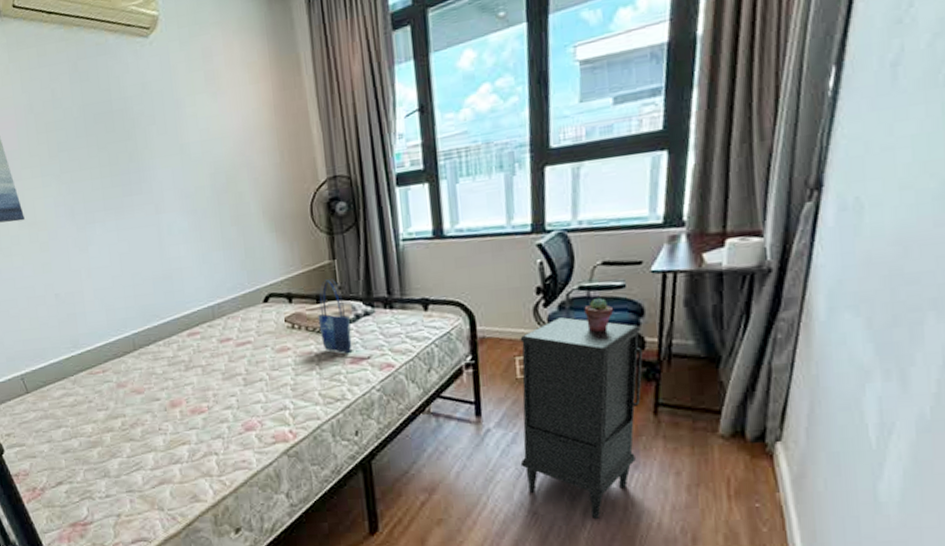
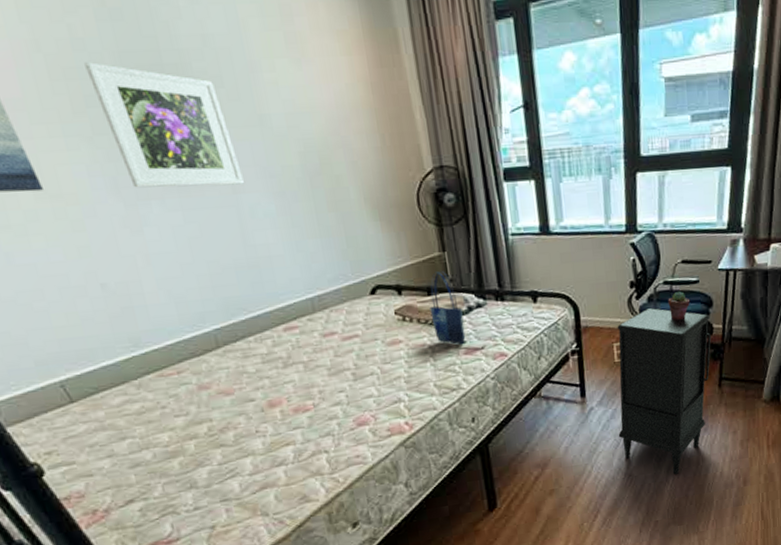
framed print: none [60,115,166,214] -> present [84,62,245,188]

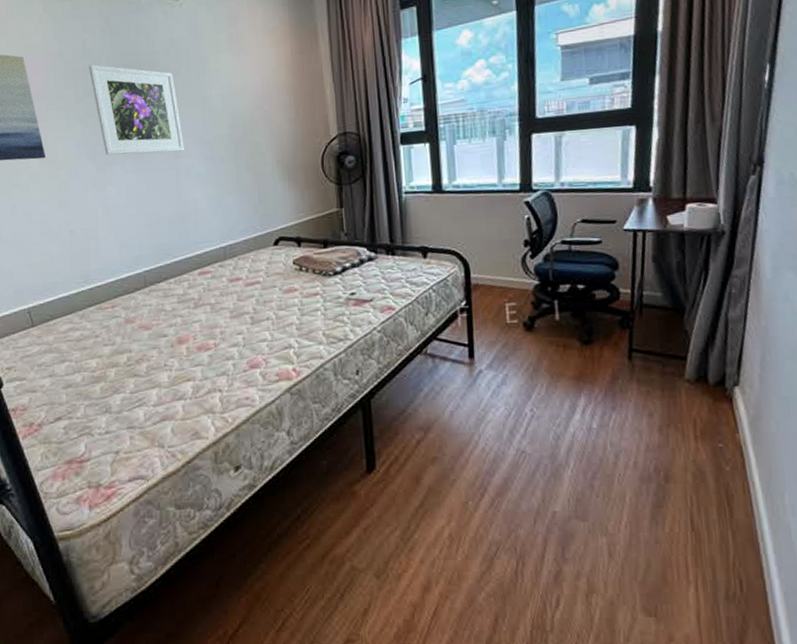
shopping bag: present [429,271,466,345] -> none [324,226,356,296]
nightstand: present [617,308,712,474] -> none [509,268,618,457]
potted succulent: present [668,290,691,321] -> none [566,251,592,283]

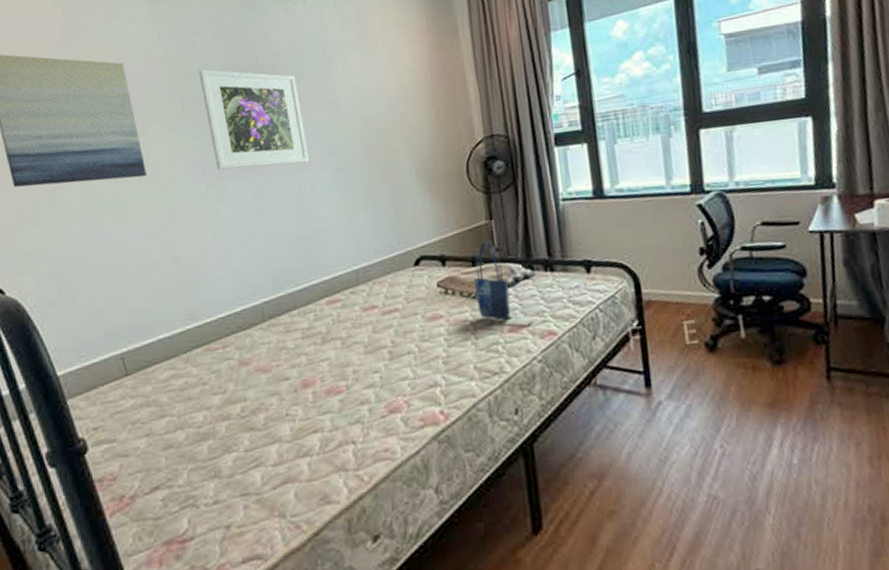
shopping bag: none [324,226,356,296] -> present [473,240,511,321]

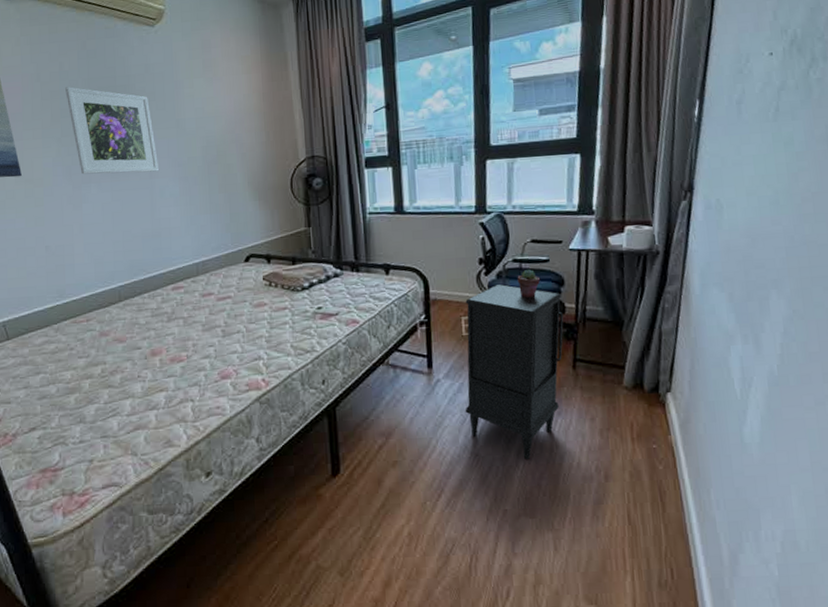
shopping bag: present [473,240,511,321] -> none [293,244,323,311]
nightstand: none [686,278,814,501] -> present [465,284,564,459]
potted succulent: none [748,257,777,294] -> present [517,268,541,298]

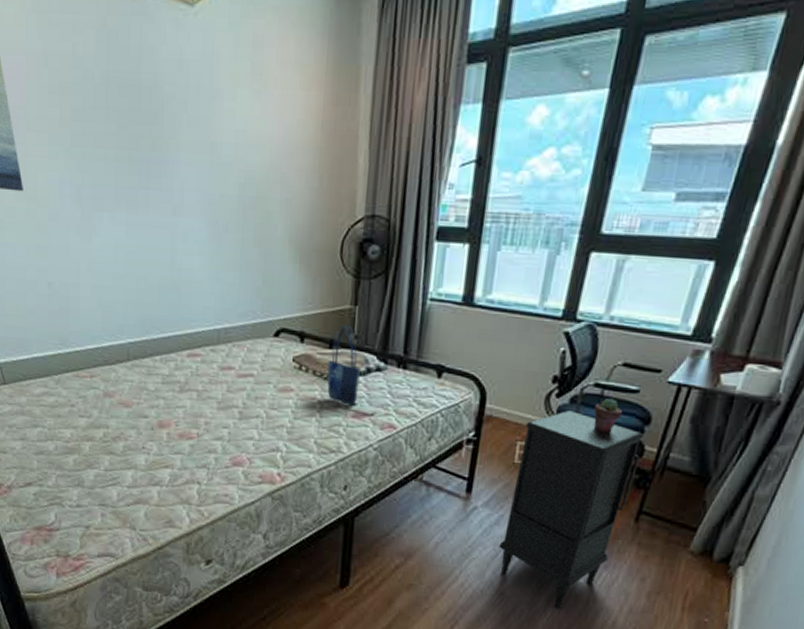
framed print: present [65,86,160,175] -> none [78,79,185,208]
shopping bag: none [293,244,323,311] -> present [327,325,360,407]

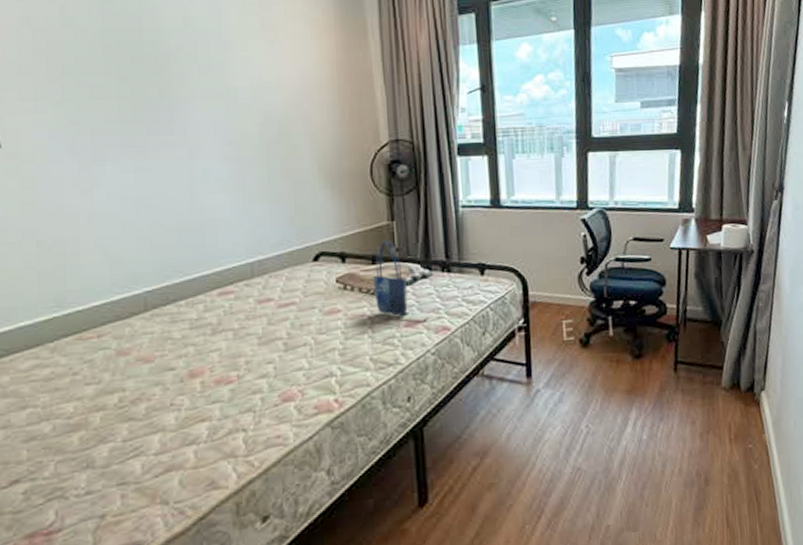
nightstand: present [498,410,644,608] -> none [566,285,666,470]
potted succulent: present [593,397,623,433] -> none [619,268,643,299]

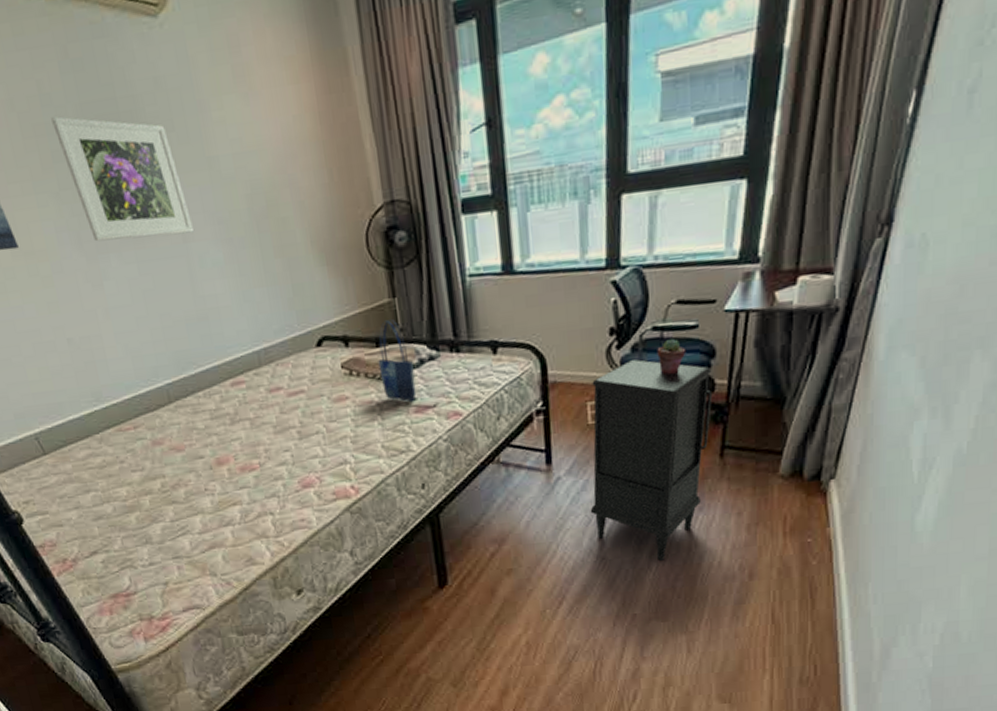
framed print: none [69,37,203,150] -> present [51,116,195,242]
nightstand: none [566,285,666,470] -> present [590,359,713,561]
potted succulent: none [619,268,643,299] -> present [657,338,687,376]

